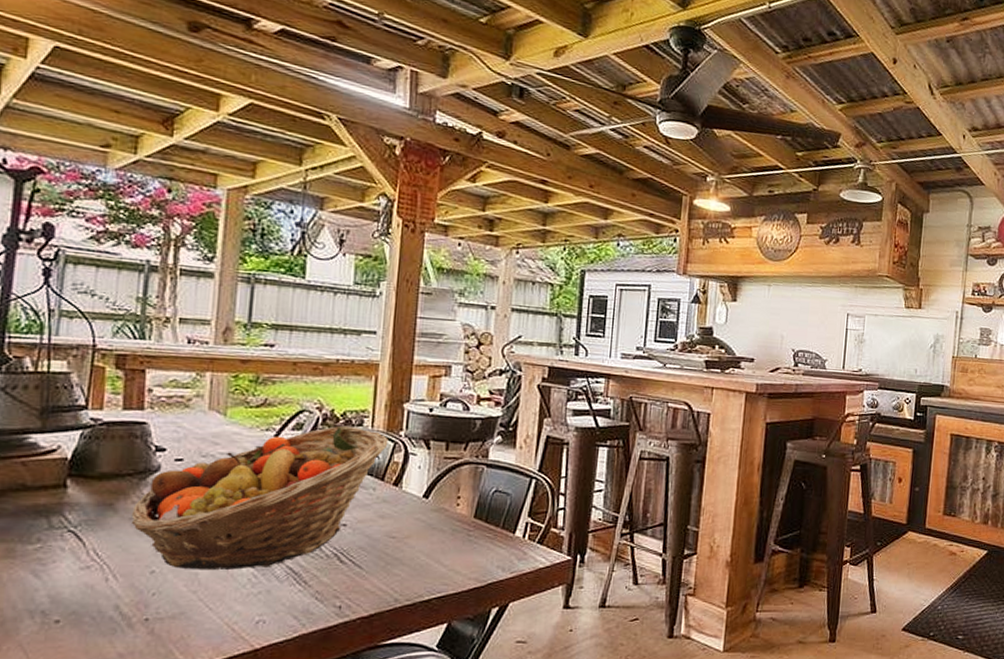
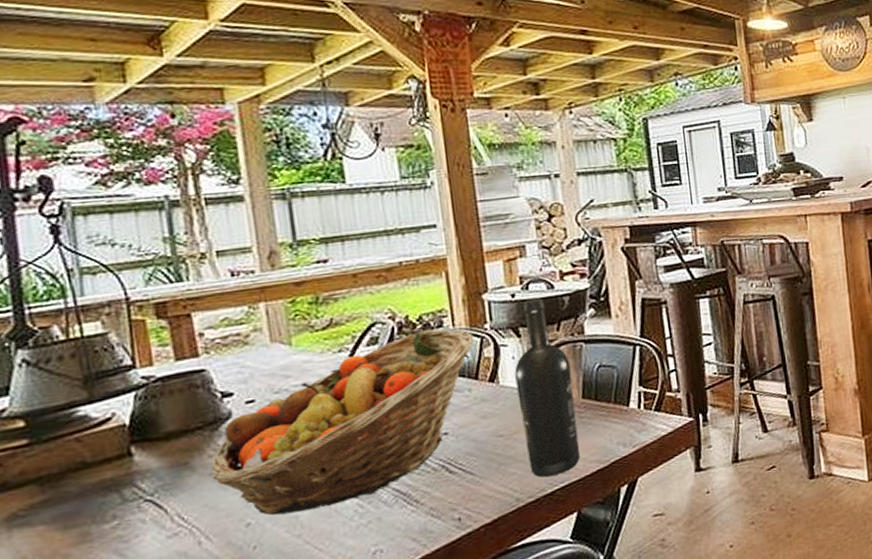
wine bottle: none [413,416,469,584] -> present [514,298,580,478]

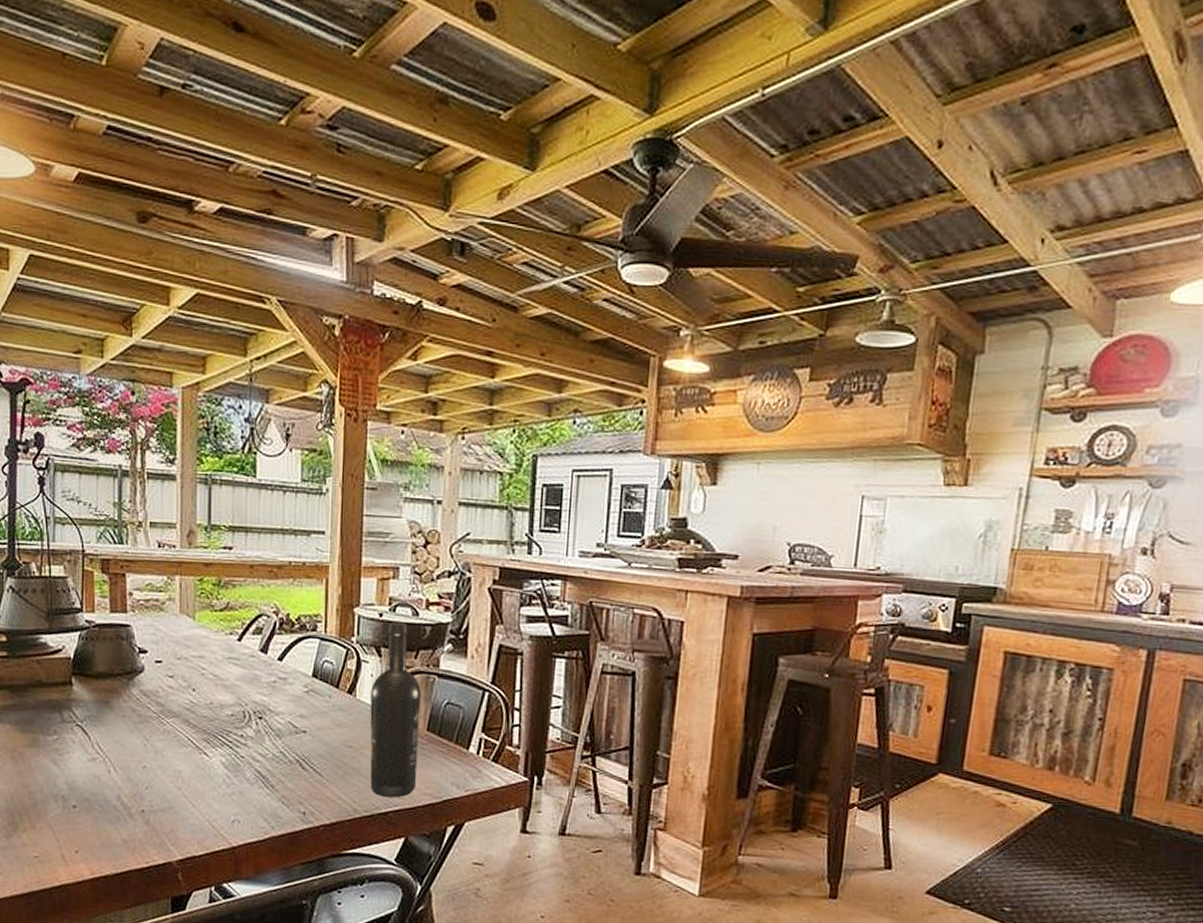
fruit basket: present [210,329,475,516] -> none [124,630,341,770]

